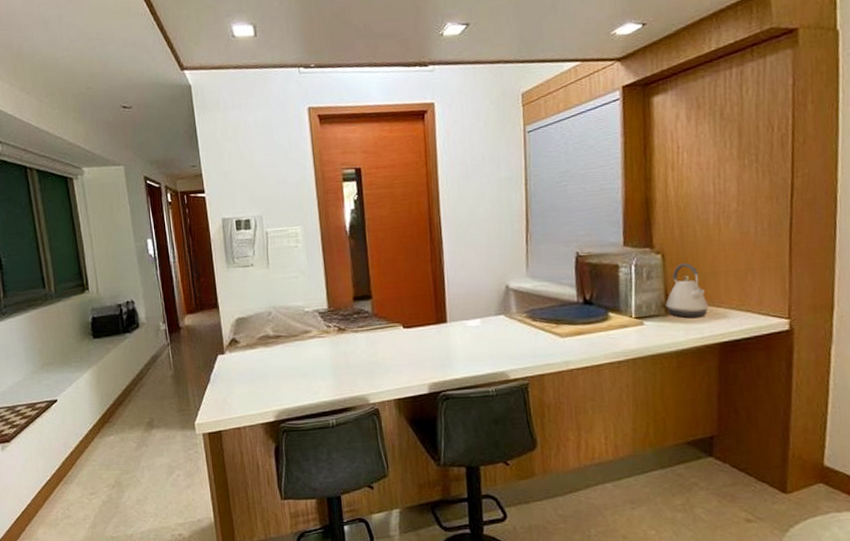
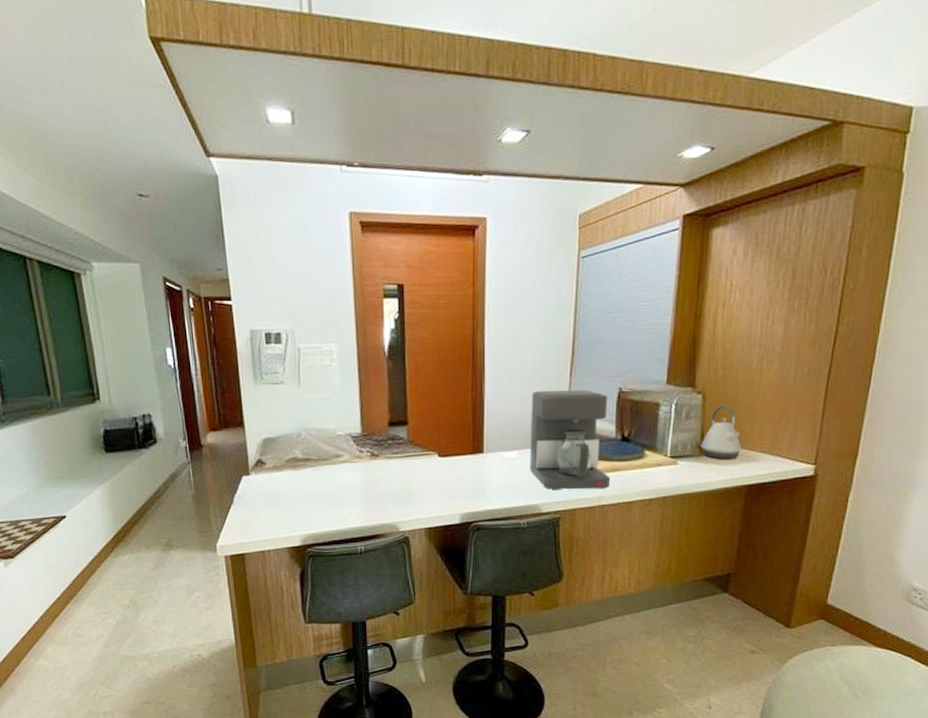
coffee maker: none [490,256,577,356] -> present [530,390,611,490]

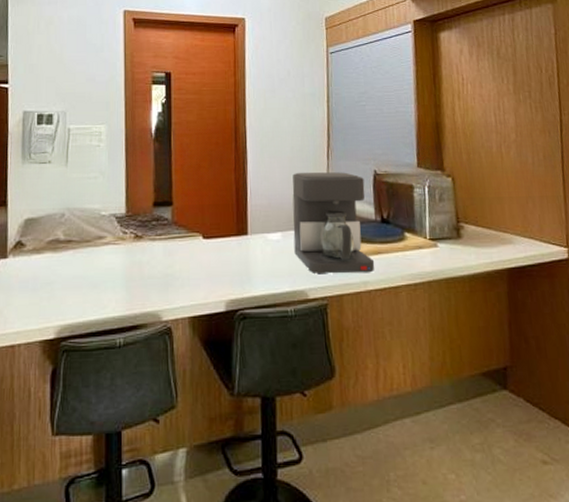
kettle: present [700,404,741,460] -> none [457,187,496,243]

